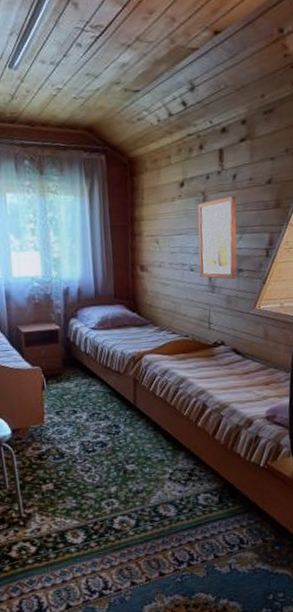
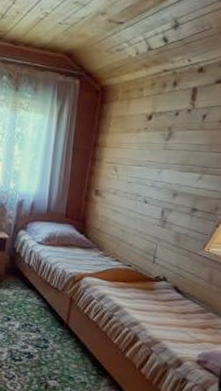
wall art: present [197,195,237,279] -> none [153,134,203,217]

